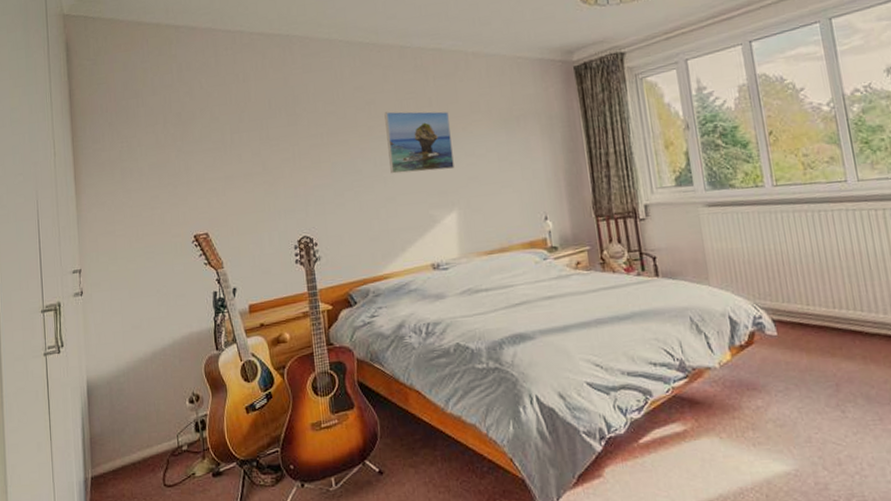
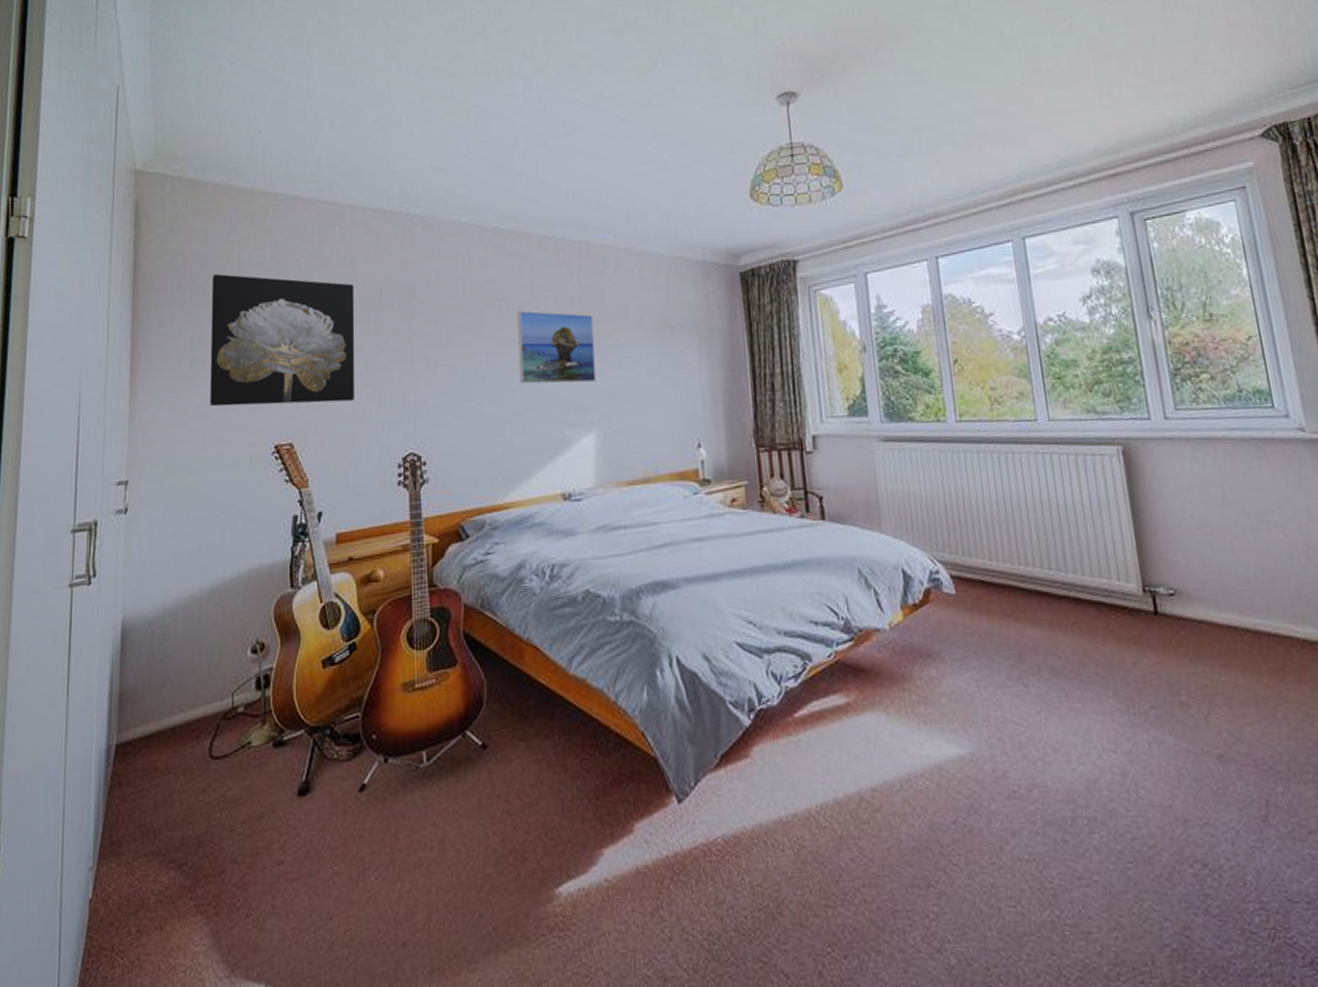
wall art: none [132,96,256,206] -> present [209,273,356,407]

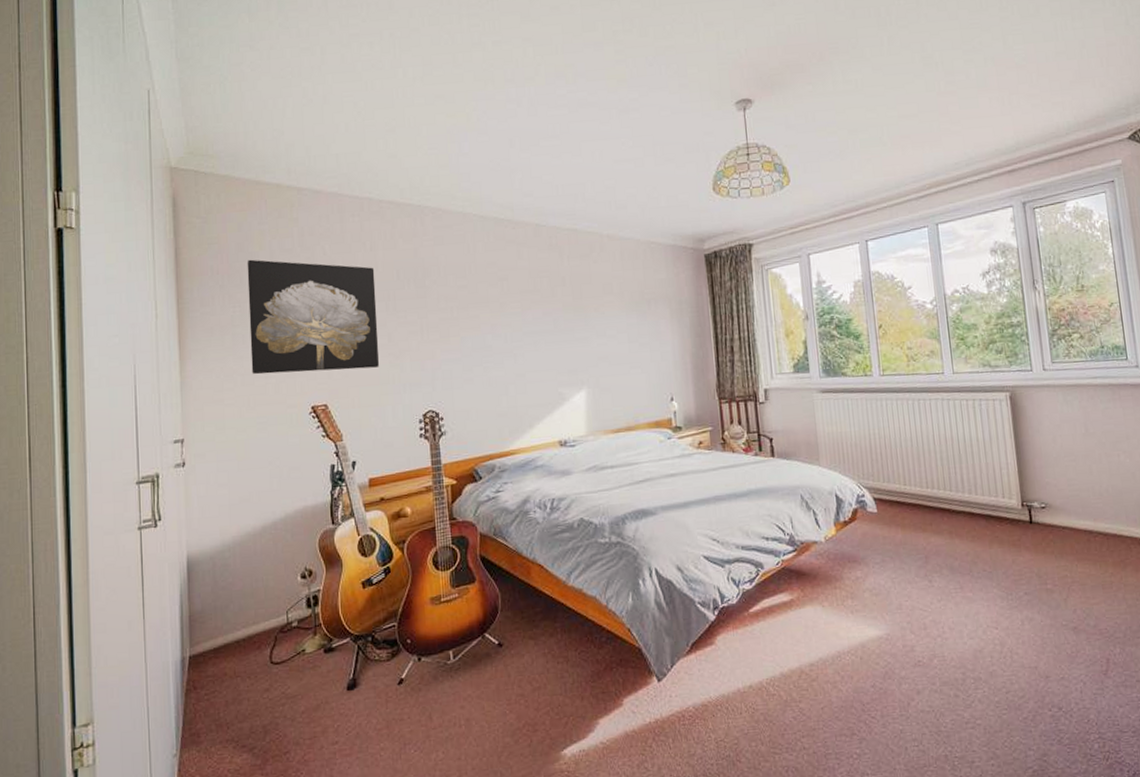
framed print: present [517,310,596,384] -> none [517,288,585,351]

